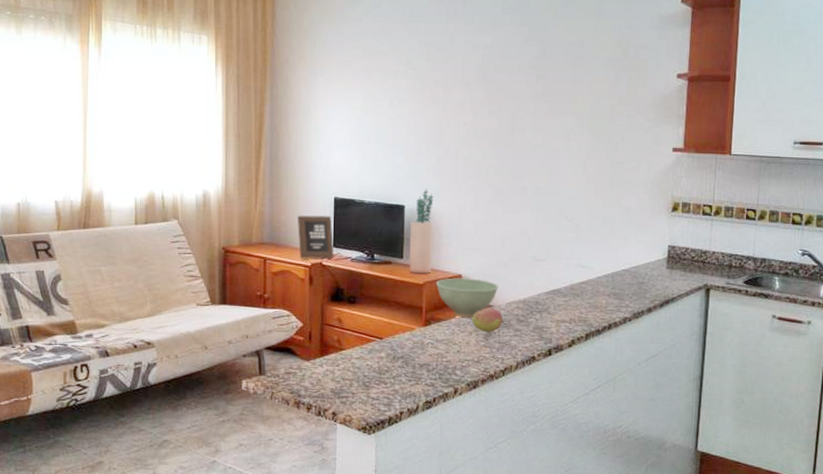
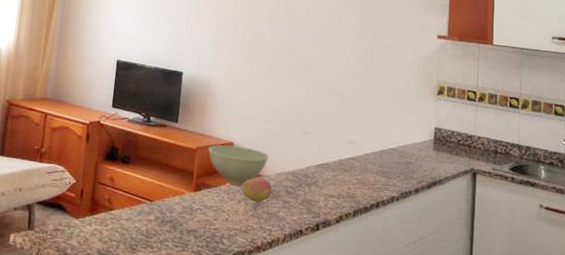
picture frame: present [297,215,334,259] -> none [79,74,114,118]
vase: present [409,188,434,274] -> none [183,57,211,139]

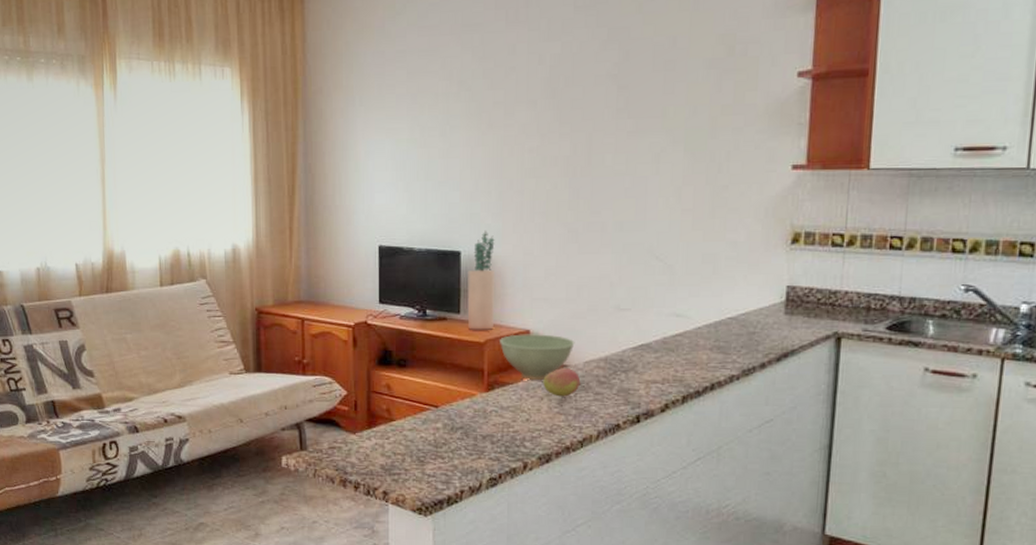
vase: none [183,57,211,139] -> present [467,230,495,330]

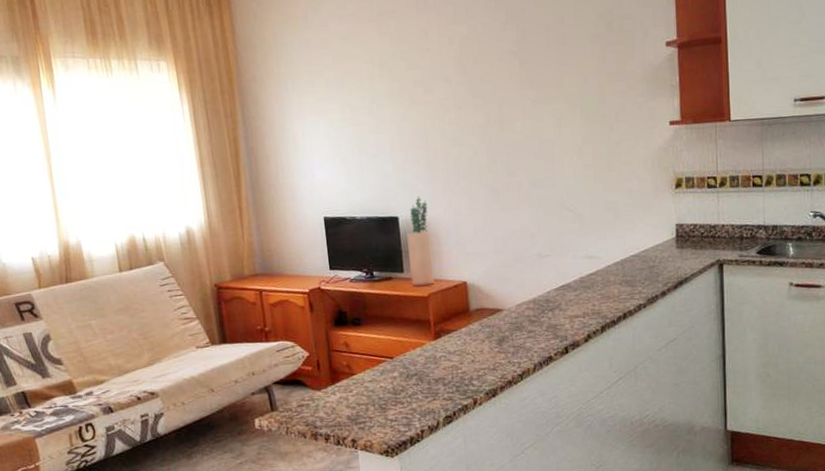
bowl: present [500,334,575,380] -> none [441,284,507,326]
fruit: present [543,368,582,397] -> none [482,312,516,338]

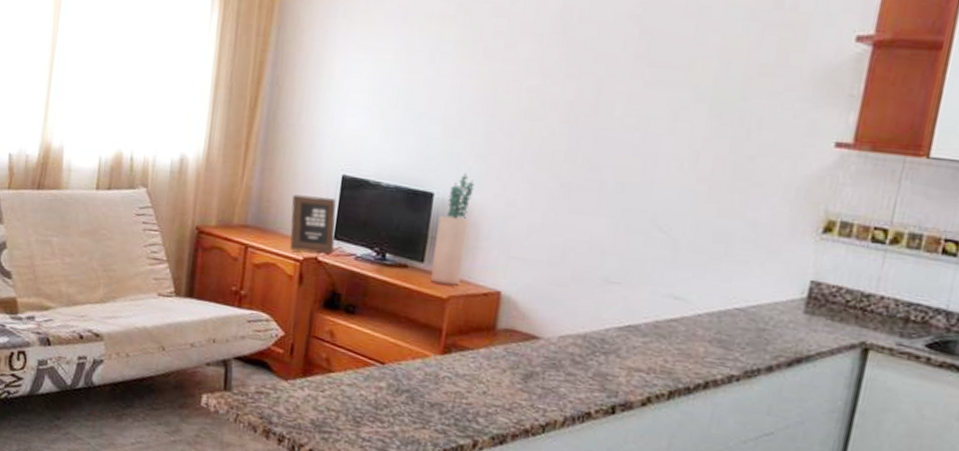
picture frame: none [287,237,332,285] -> present [289,194,337,253]

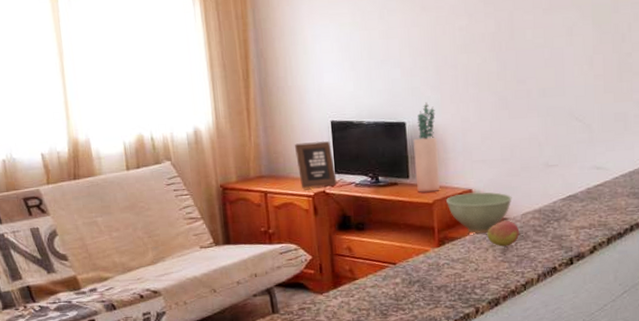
bowl: none [464,294,552,350] -> present [446,192,512,234]
fruit: none [508,339,553,373] -> present [487,221,521,247]

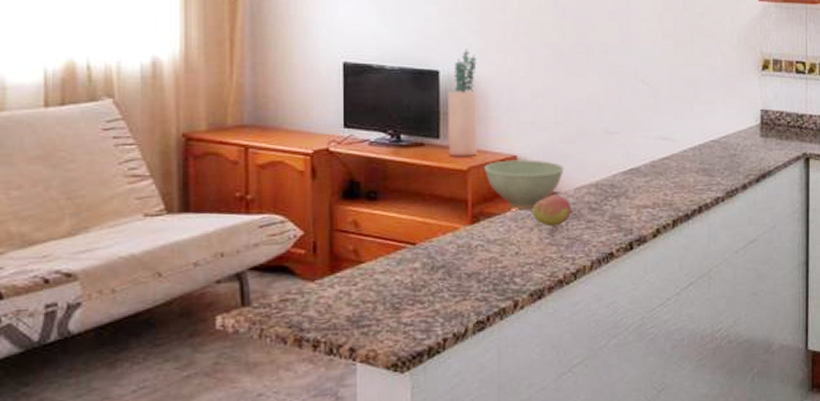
picture frame: present [294,141,337,188] -> none [291,87,345,144]

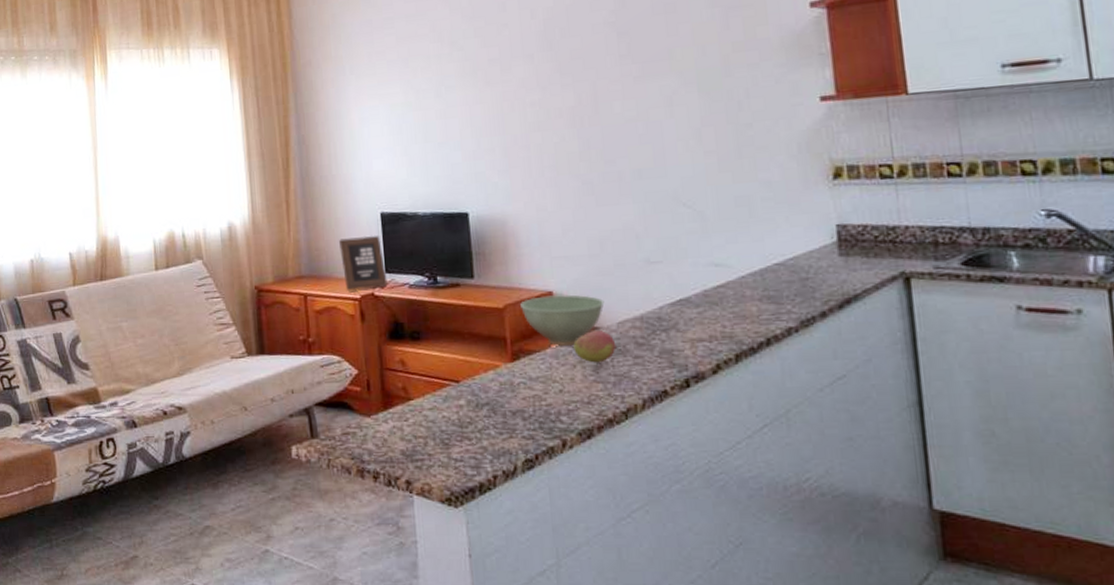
picture frame: none [291,87,345,144] -> present [338,236,388,290]
vase: present [447,49,477,156] -> none [478,189,512,295]

